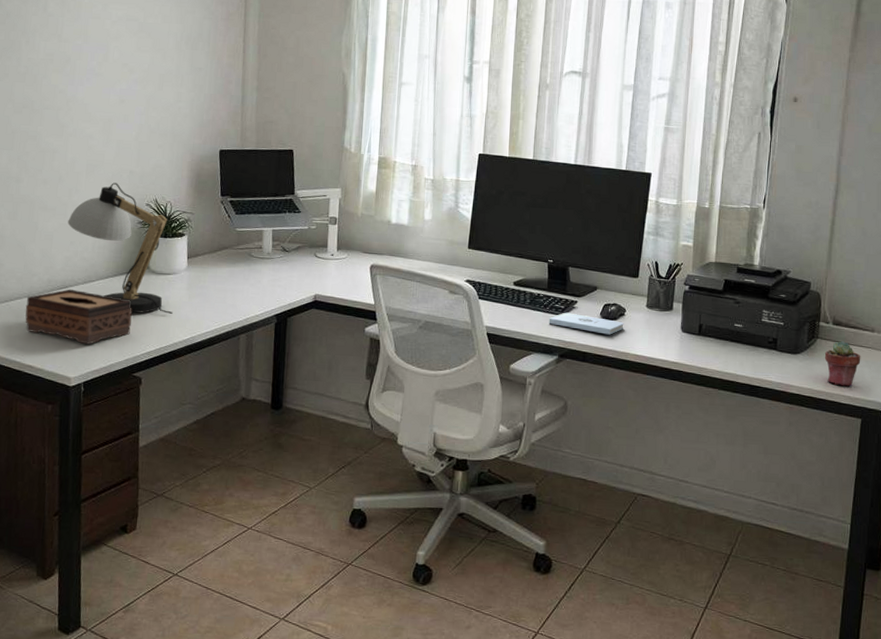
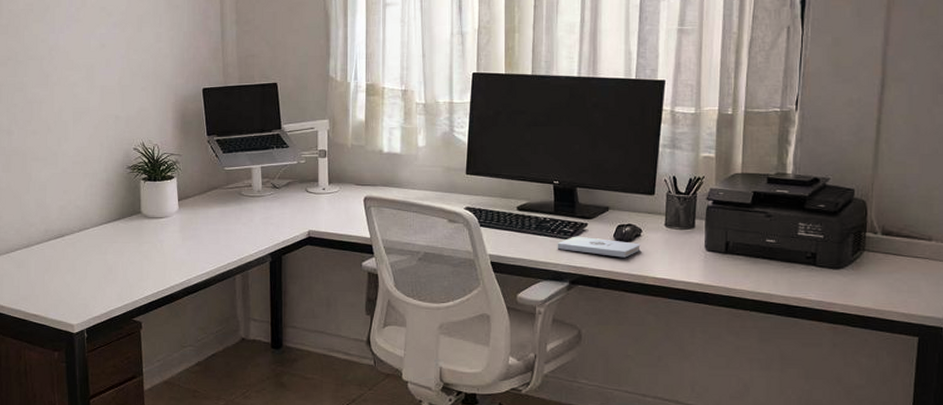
tissue box: present [25,289,132,345] -> none [25,237,129,292]
desk lamp: present [68,183,173,314] -> none [59,129,168,259]
potted succulent: present [824,341,861,387] -> none [872,253,917,302]

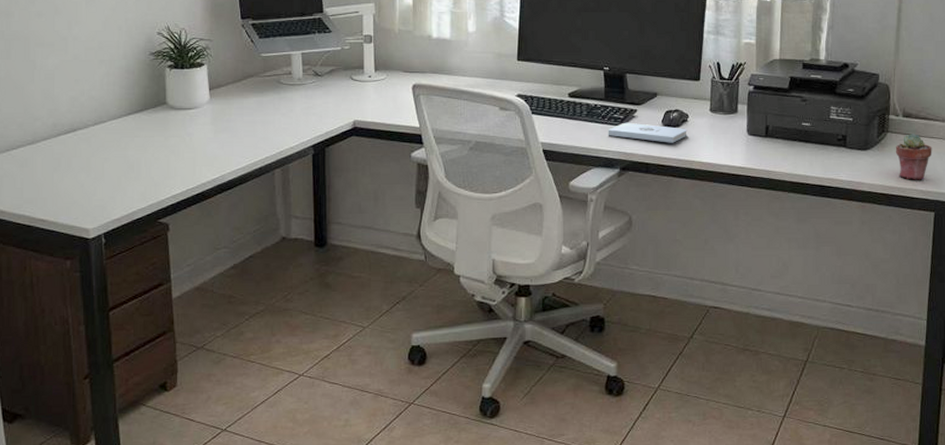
potted succulent: none [872,253,917,302] -> present [895,134,932,180]

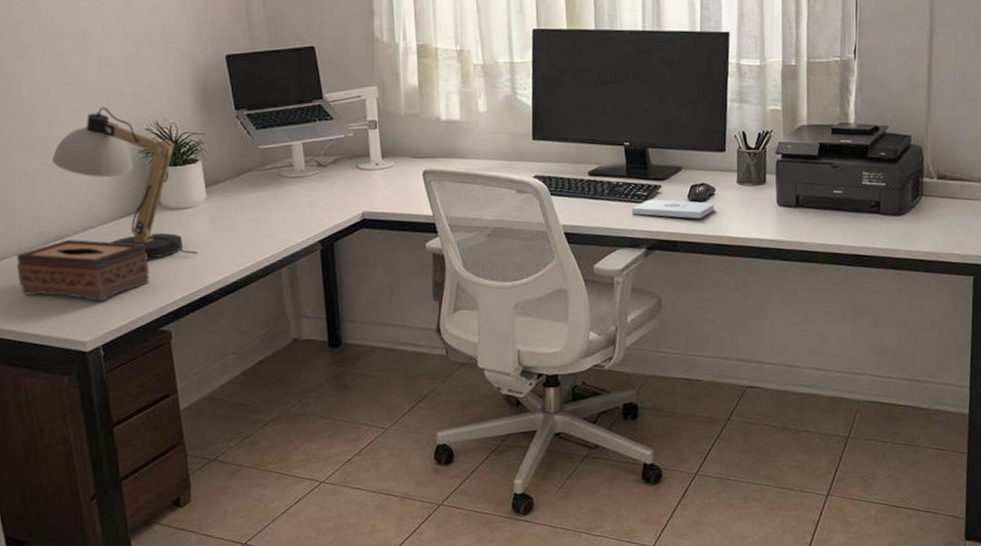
tissue box: none [30,132,153,192] -> present [16,239,150,302]
desk lamp: none [70,11,198,155] -> present [52,107,198,259]
potted succulent: present [895,134,932,180] -> none [930,196,969,244]

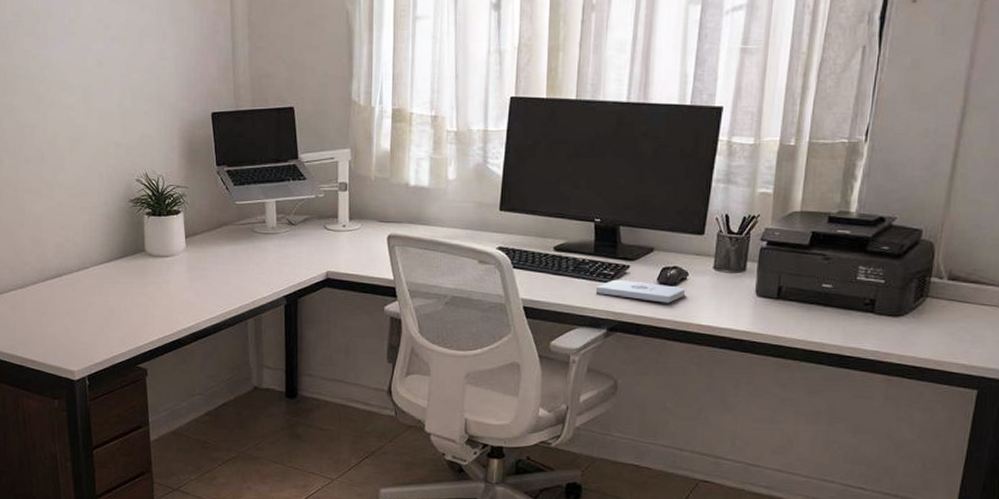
tissue box: present [16,239,150,302] -> none [21,277,132,336]
desk lamp: present [52,107,198,259] -> none [55,158,174,301]

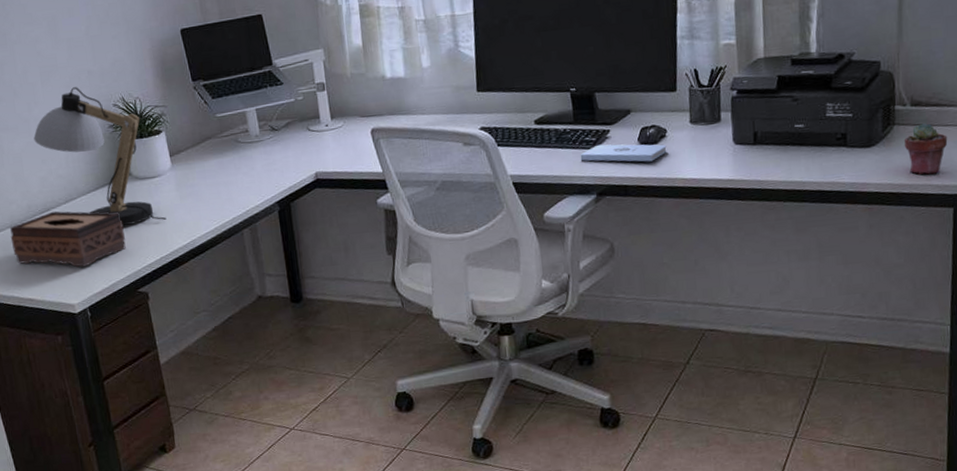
tissue box: none [21,277,132,336] -> present [10,211,126,267]
desk lamp: none [55,158,174,301] -> present [33,87,167,227]
potted succulent: none [934,299,982,353] -> present [903,123,948,175]

